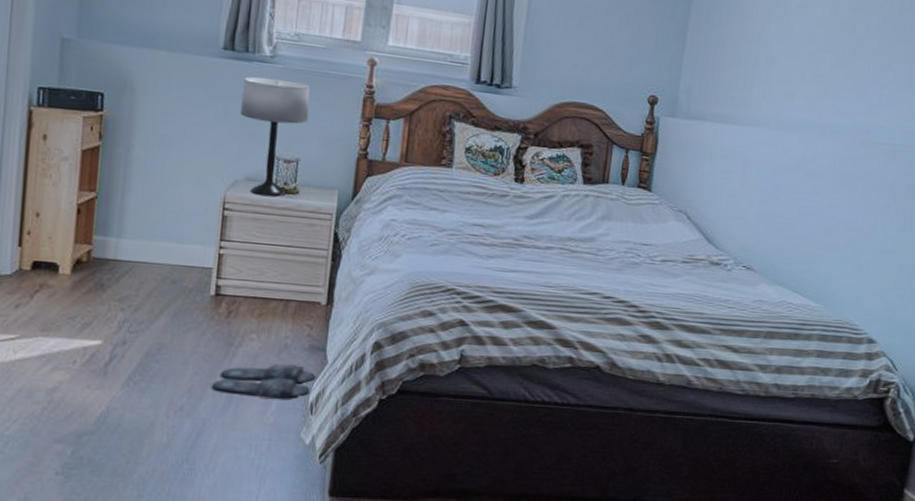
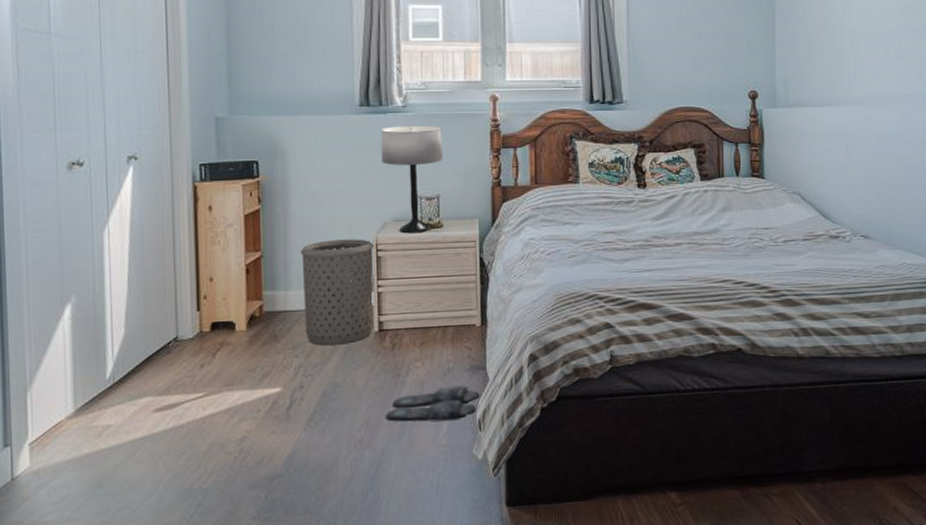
laundry basket: none [134,190,222,304] -> present [300,239,375,346]

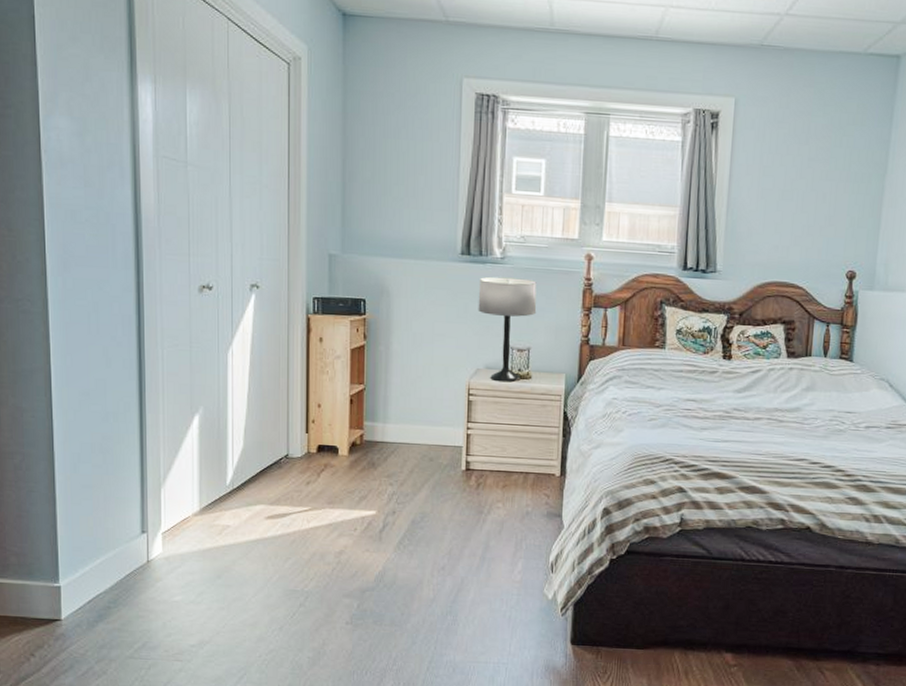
laundry basket: present [300,239,375,346] -> none [398,380,467,479]
slippers: present [385,385,479,421] -> none [467,528,553,560]

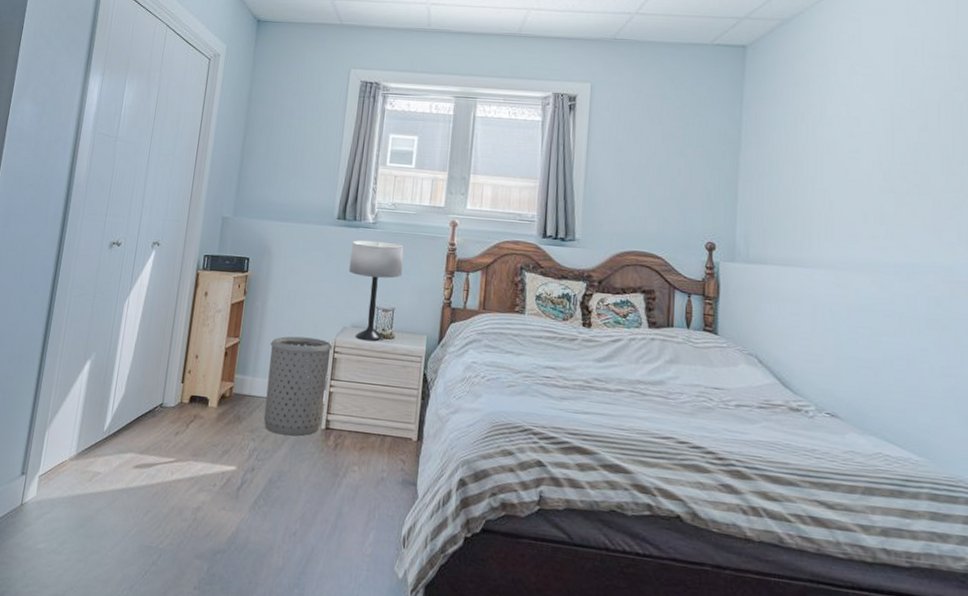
laundry basket: none [398,380,467,479] -> present [263,336,333,436]

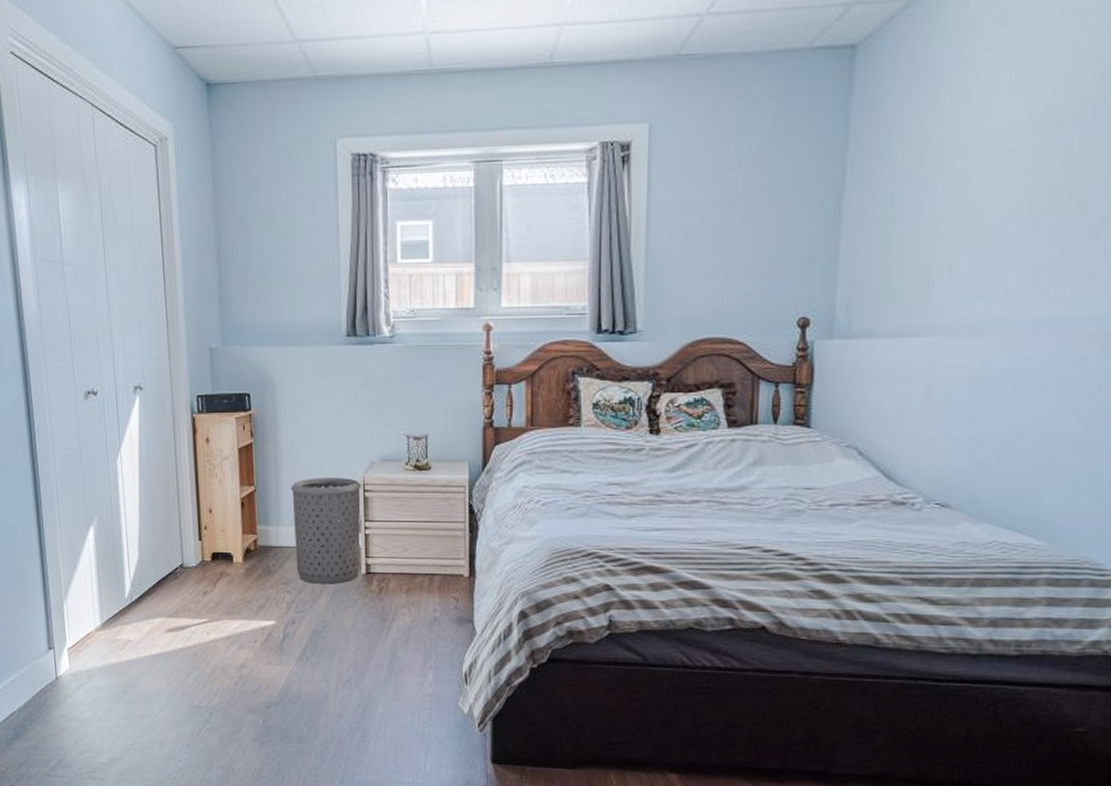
table lamp: present [348,239,404,342] -> none [368,357,433,475]

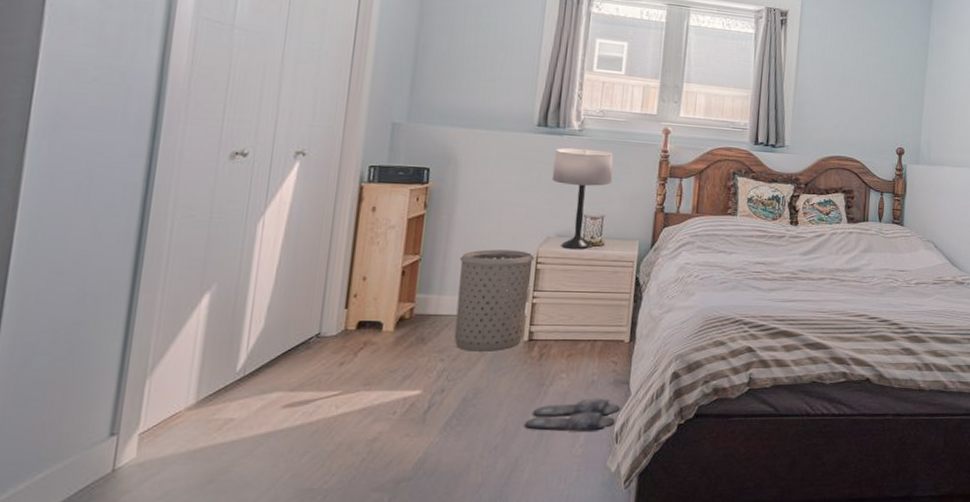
table lamp: none [368,357,433,475] -> present [551,147,614,250]
slippers: none [372,636,466,670] -> present [524,398,619,432]

